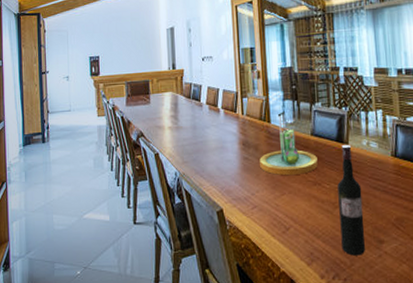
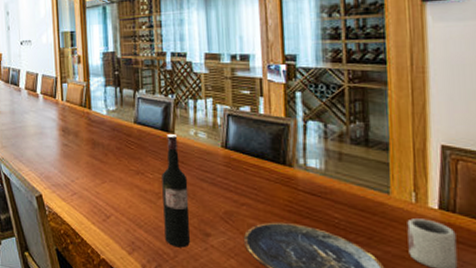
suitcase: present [260,111,318,175] -> none [80,98,141,163]

